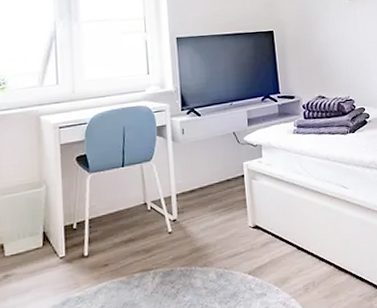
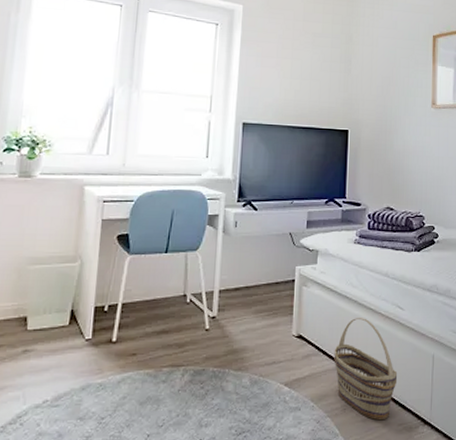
basket: none [289,201,352,295] -> present [334,318,398,421]

